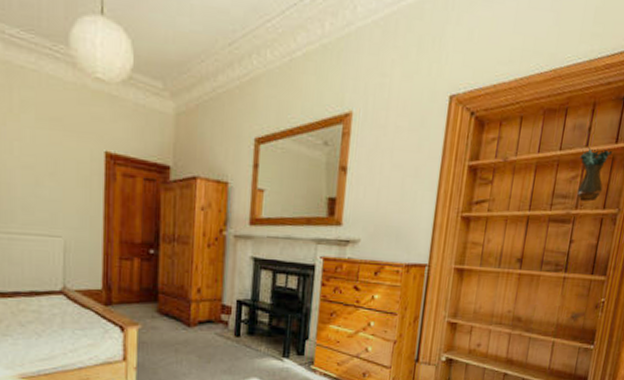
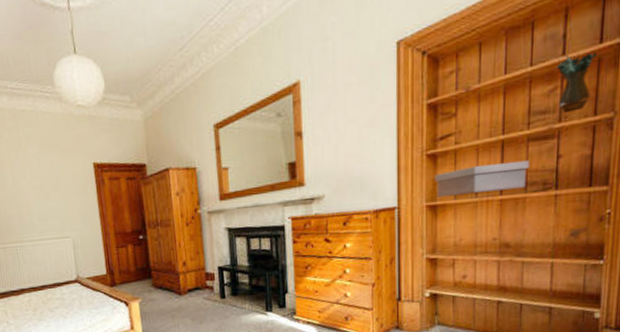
decorative box: none [464,236,548,266] -> present [435,161,530,198]

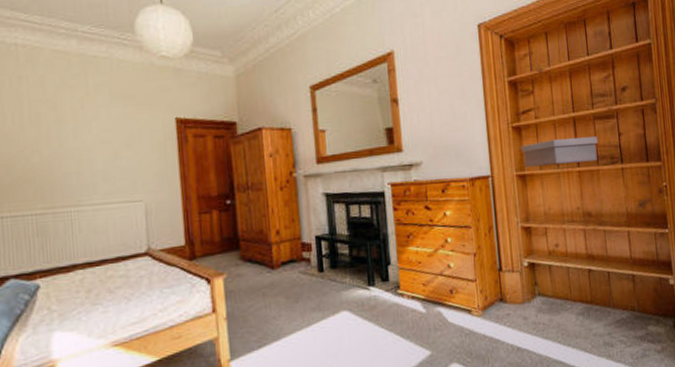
vase: present [556,50,598,113] -> none [607,47,636,97]

